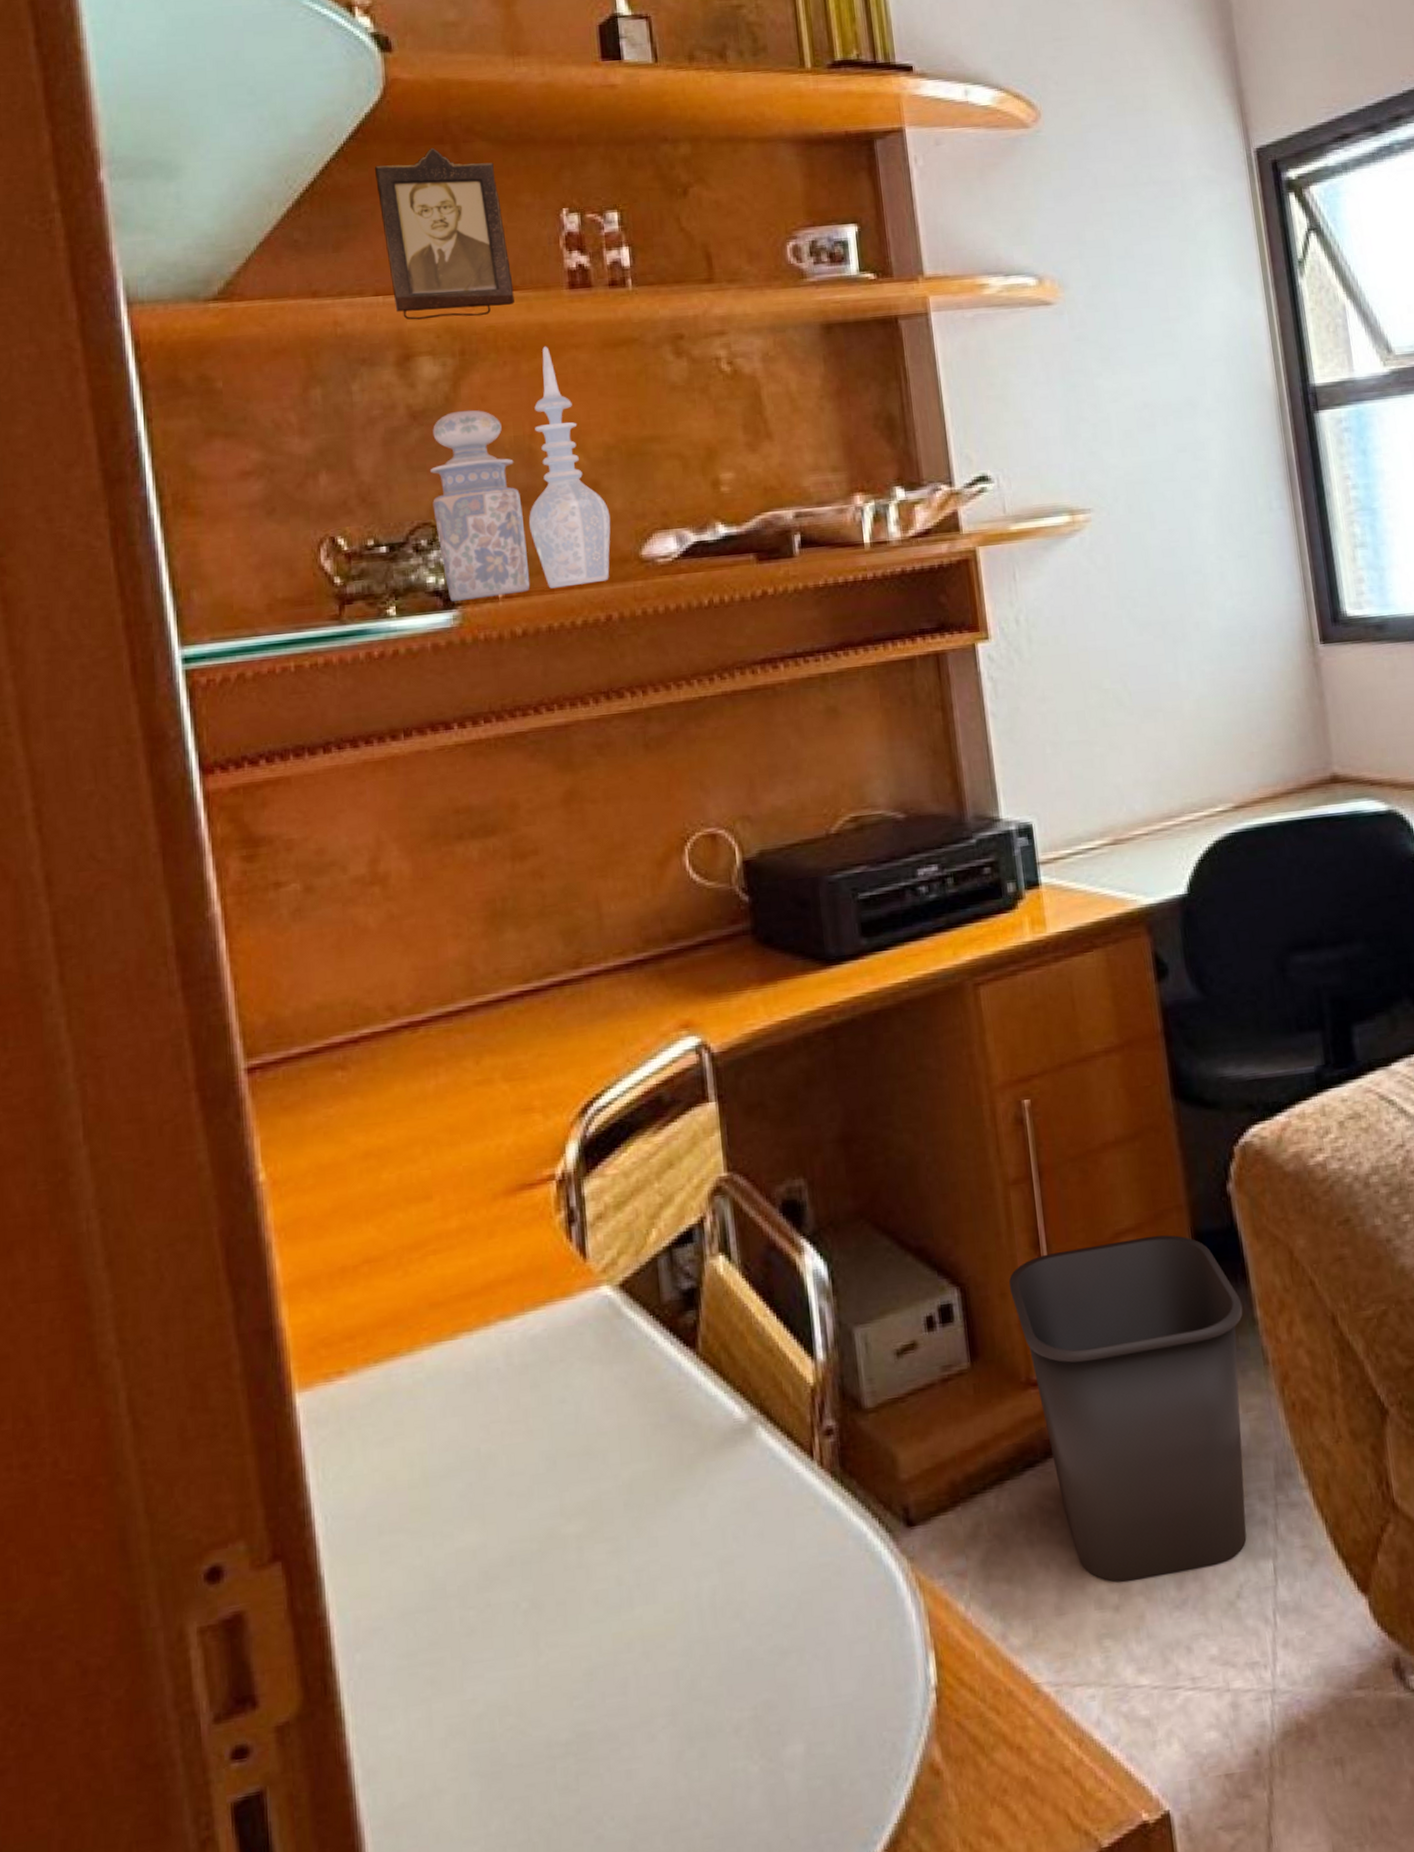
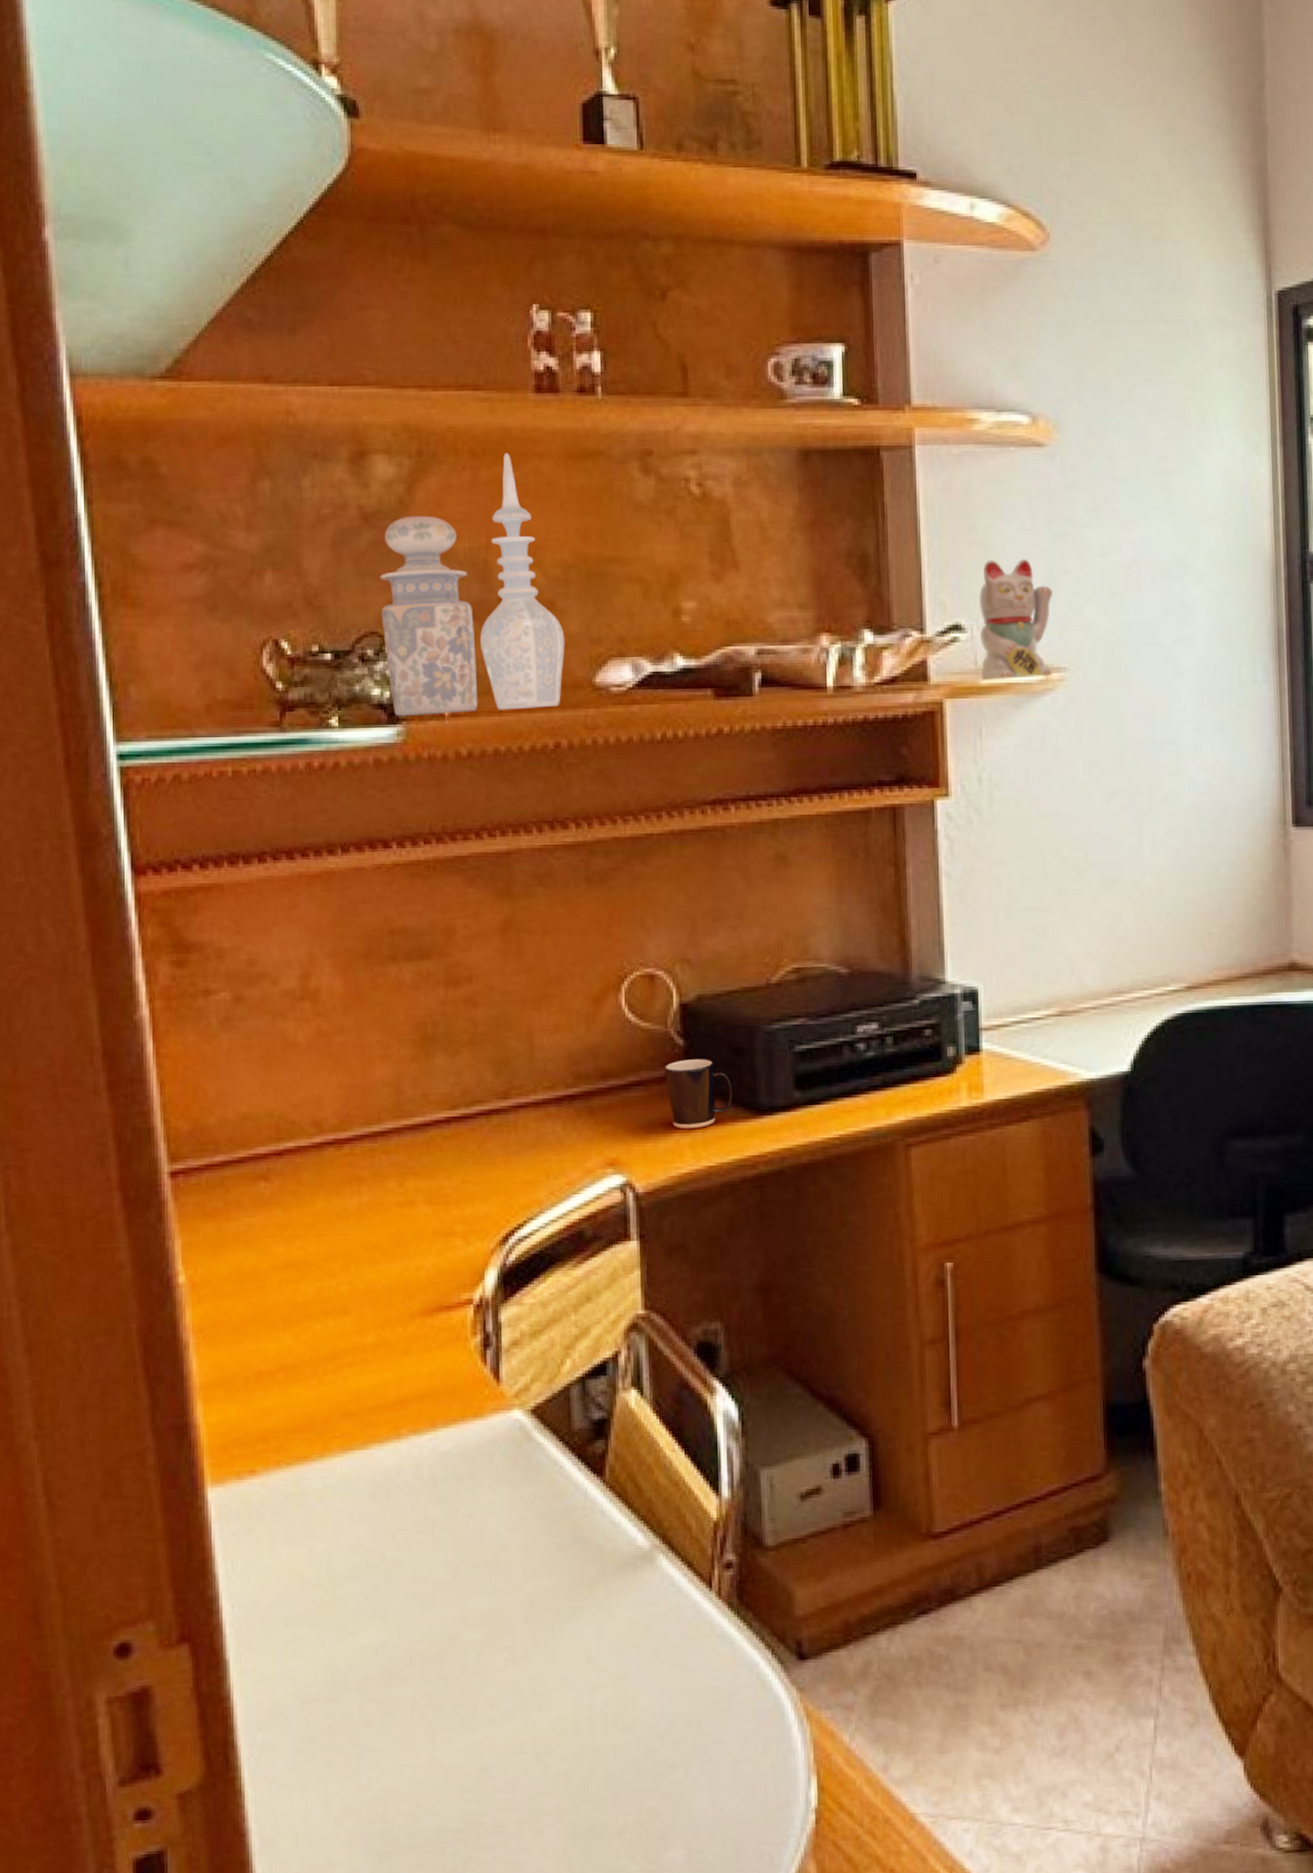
photo frame: present [374,147,514,320] -> none [335,227,477,416]
mug: none [731,913,801,985] -> present [663,1058,733,1129]
decorative figurine: none [1002,410,1078,527] -> present [978,559,1052,681]
waste bin: present [1009,1235,1247,1582] -> none [918,1404,1148,1727]

